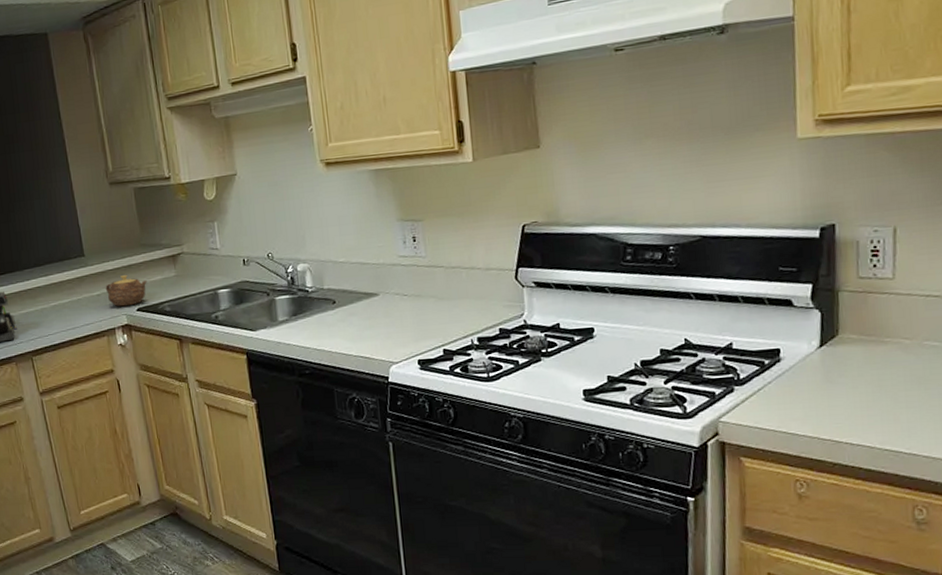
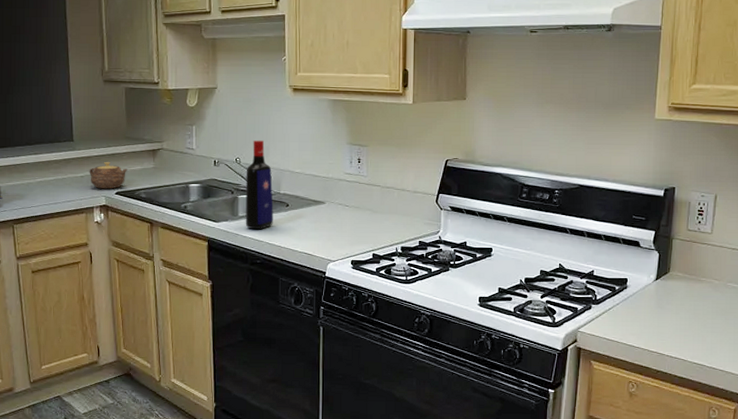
liquor bottle: none [281,228,320,335] -> present [245,140,273,230]

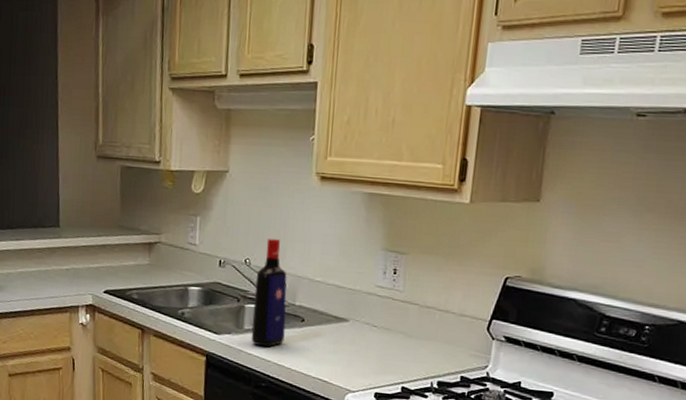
teapot: present [89,162,128,189] -> none [75,254,120,286]

